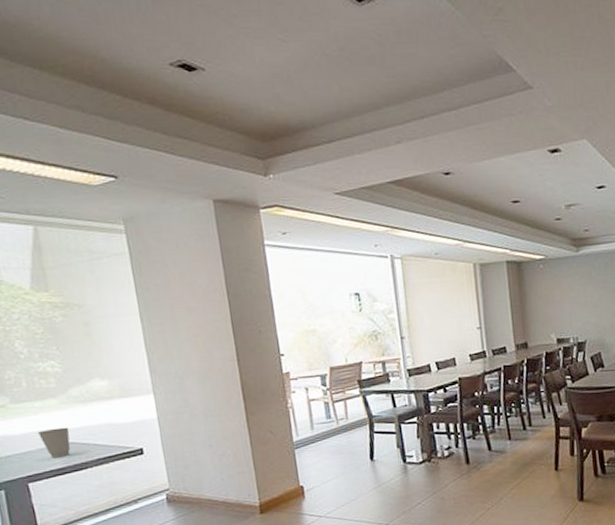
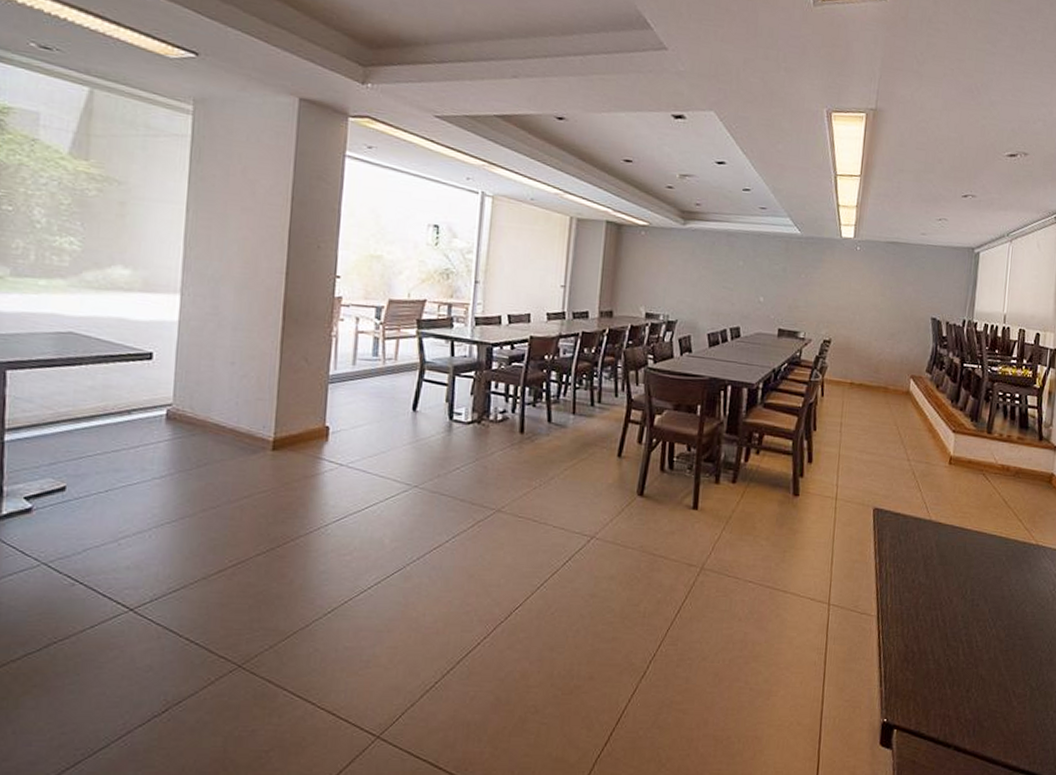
cup: present [38,427,71,459] -> none [34,312,72,347]

